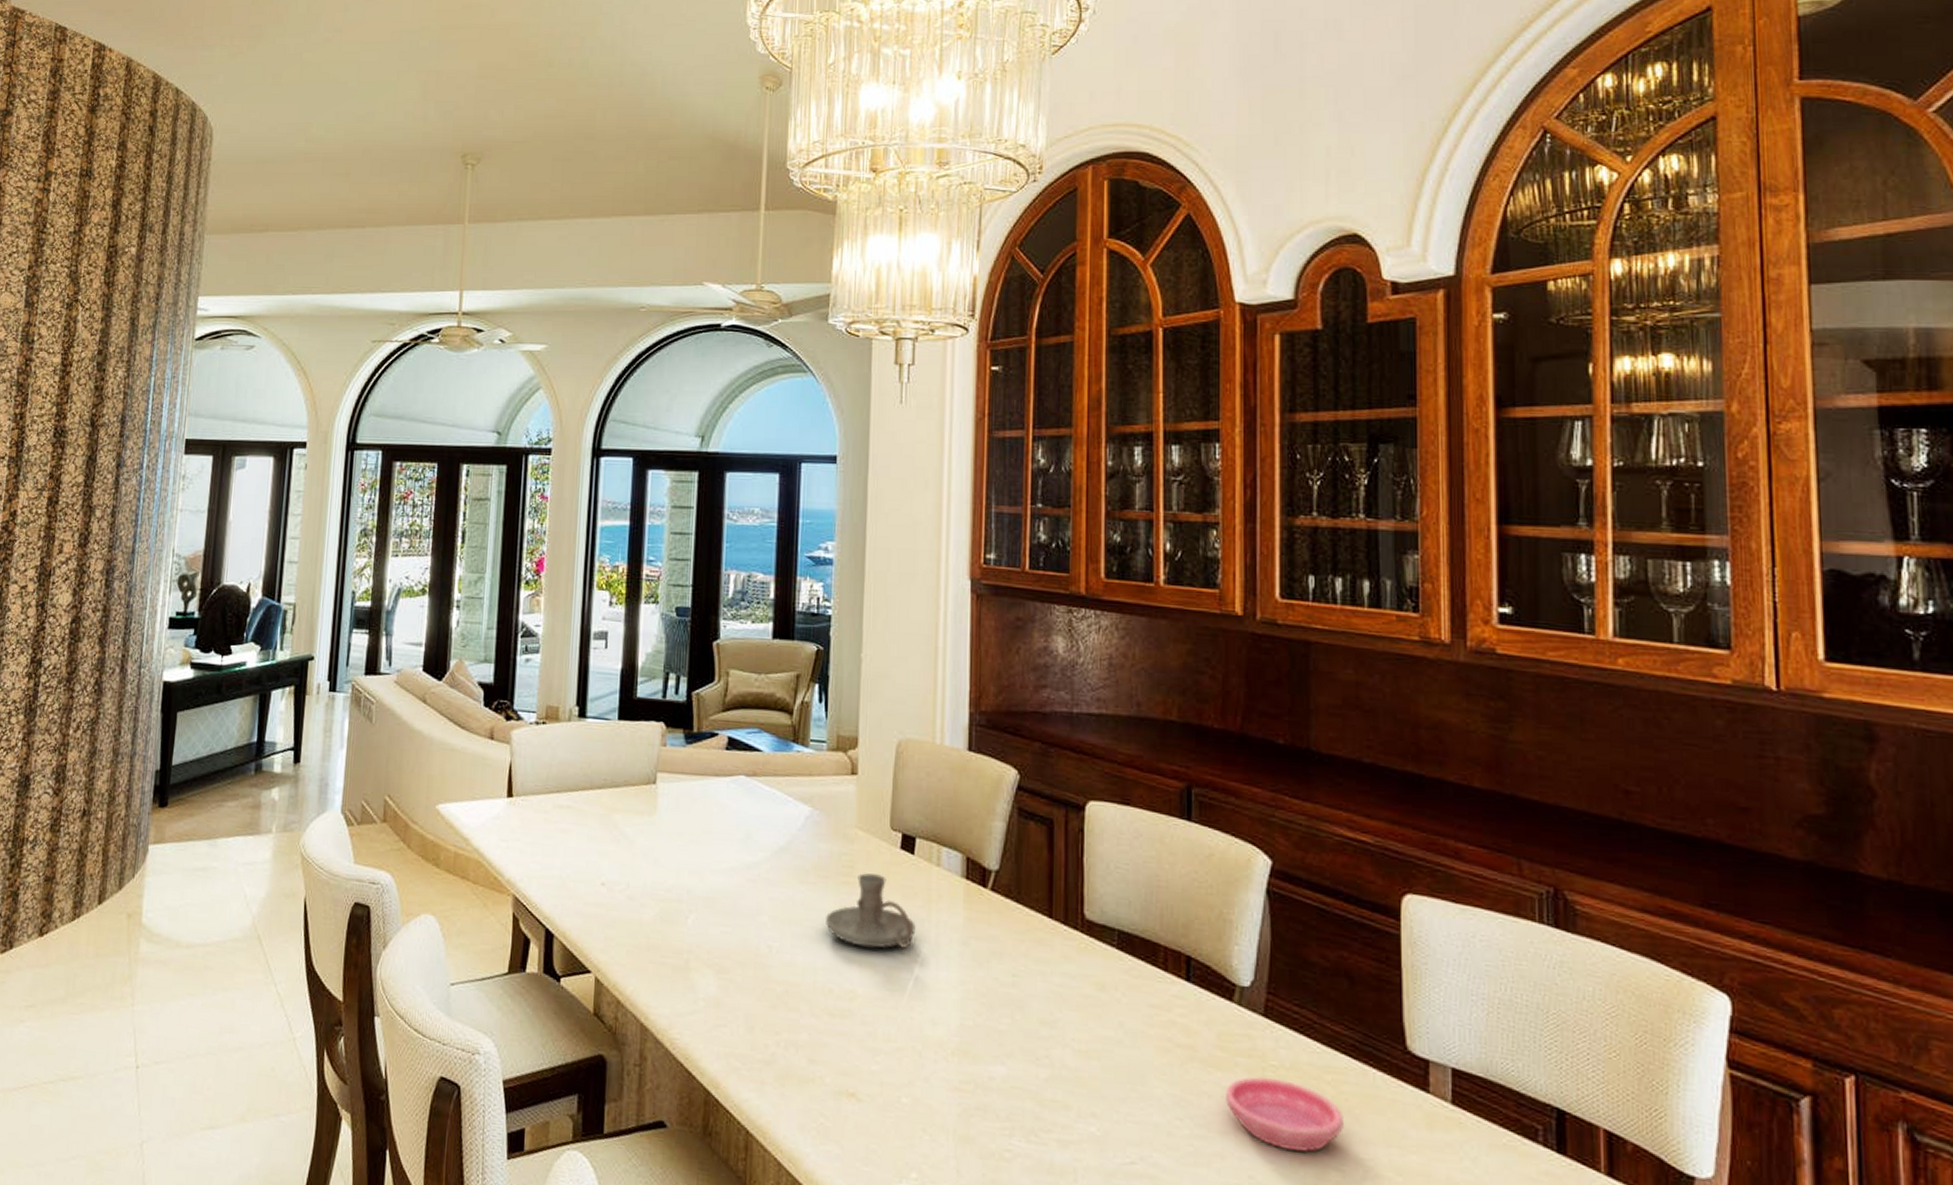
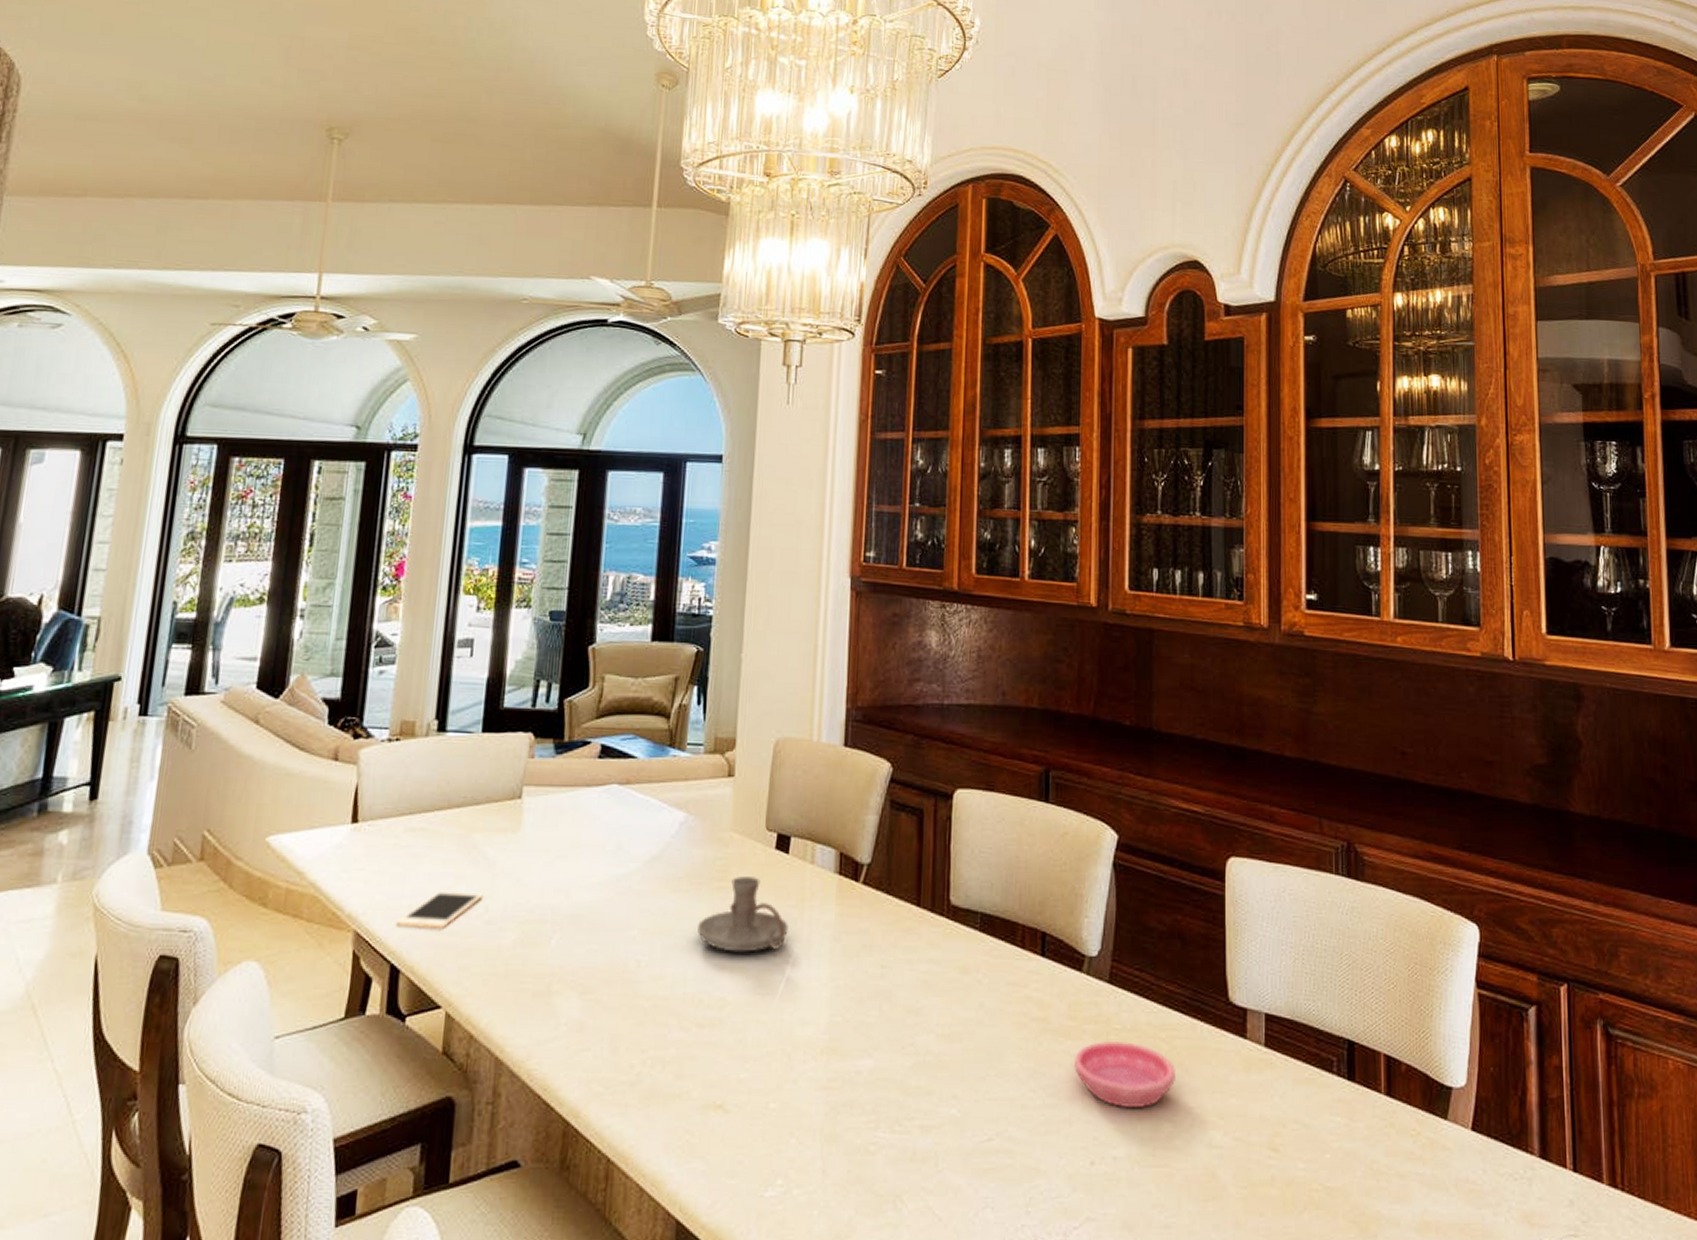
cell phone: none [549,864,625,900] -> present [396,890,483,928]

